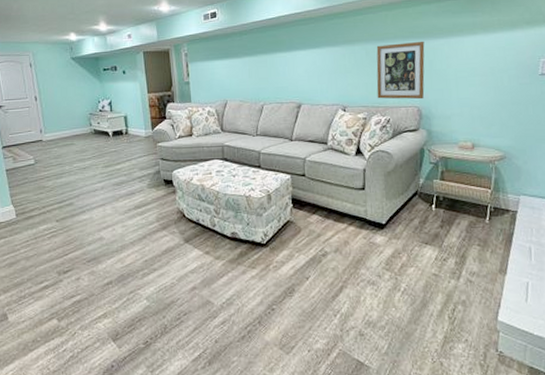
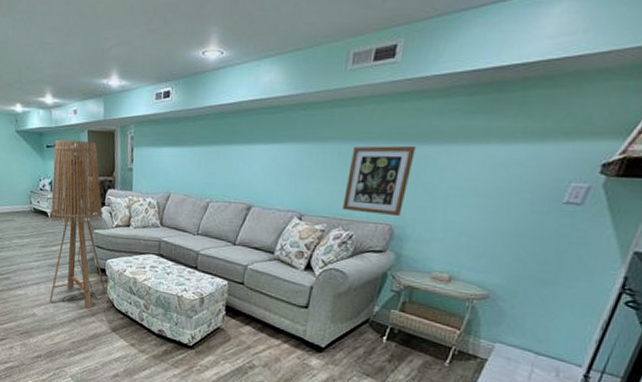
floor lamp: none [111,61,175,223] -> present [49,139,106,309]

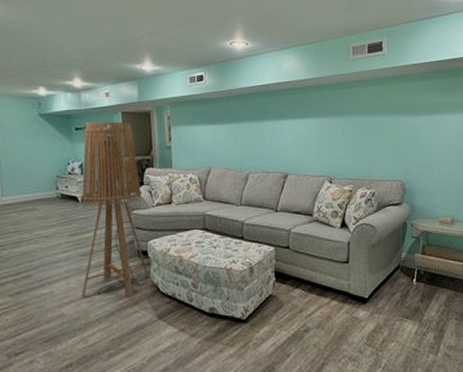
wall art: present [342,145,416,217] -> none [363,117,410,174]

